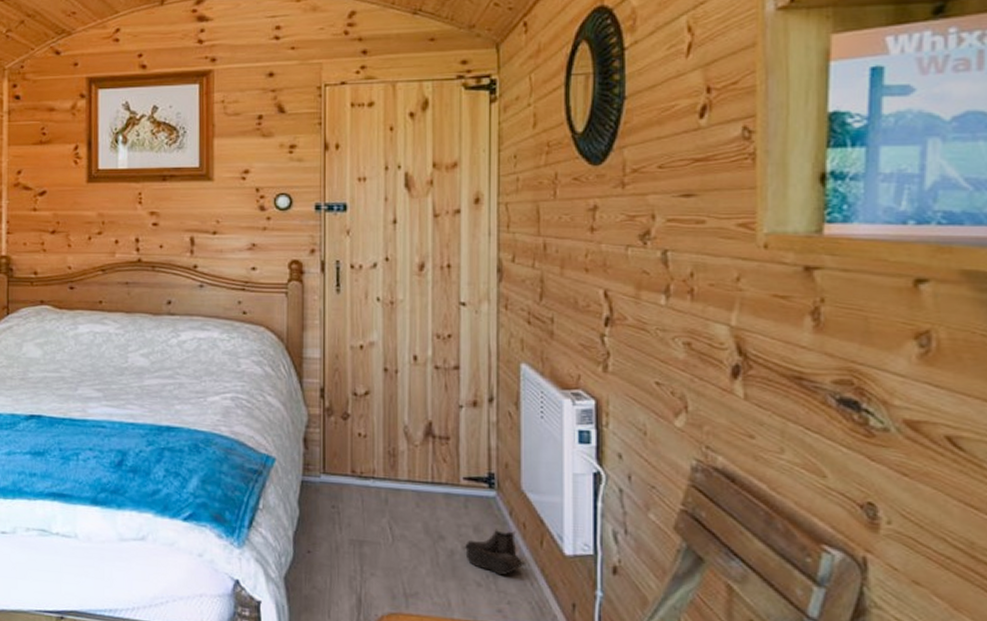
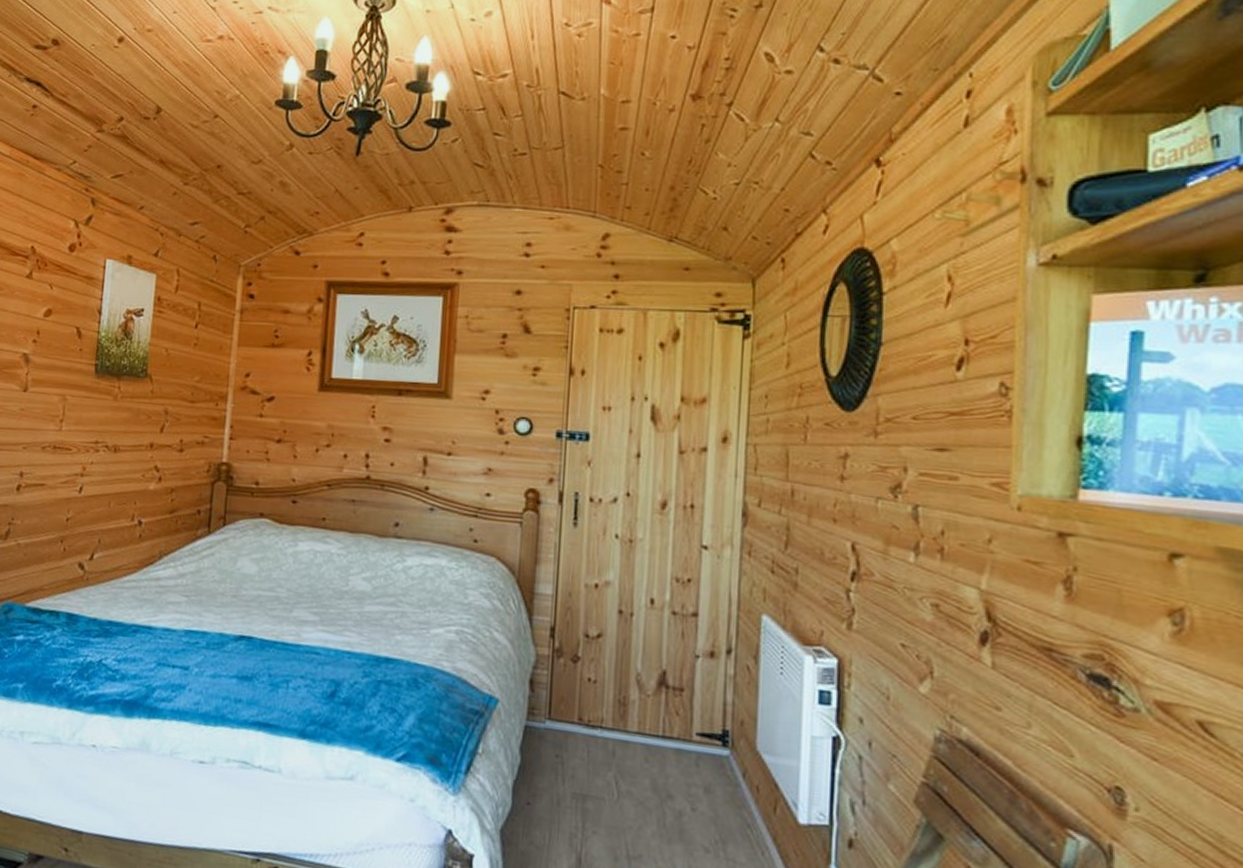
boots: present [465,527,525,575] -> none [694,789,756,842]

